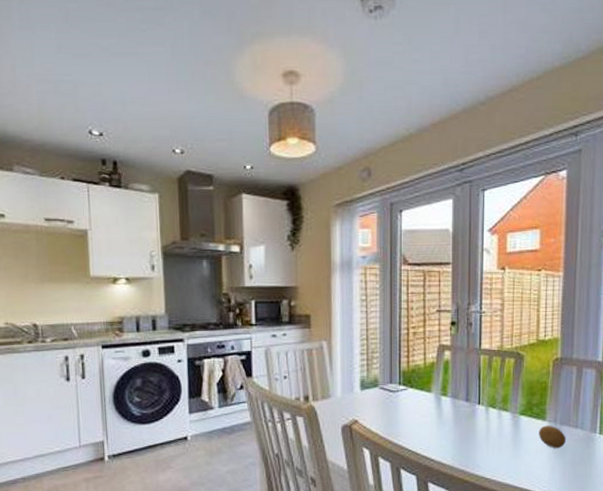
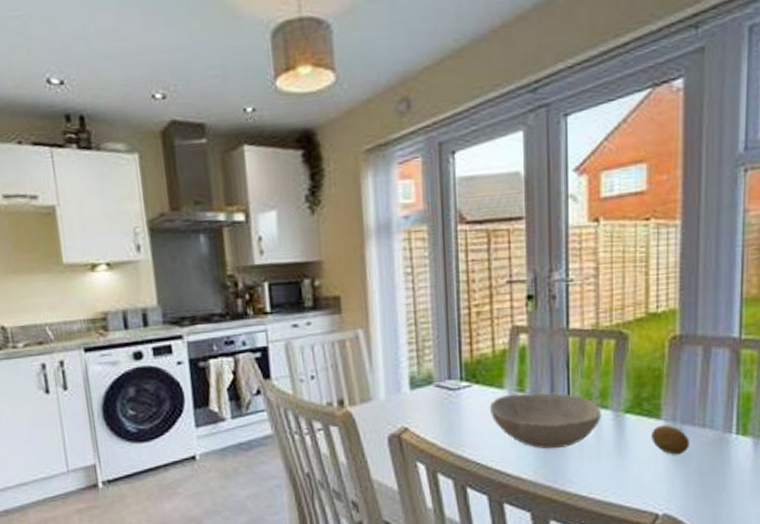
bowl: none [420,396,503,441] -> present [489,392,602,449]

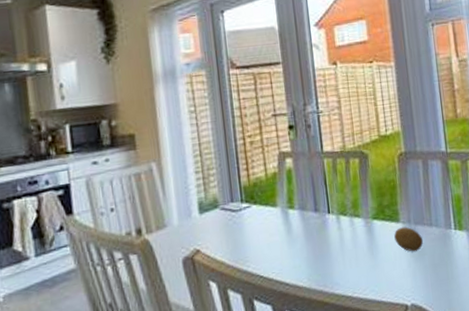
bowl: present [489,392,602,449] -> none [266,207,356,258]

